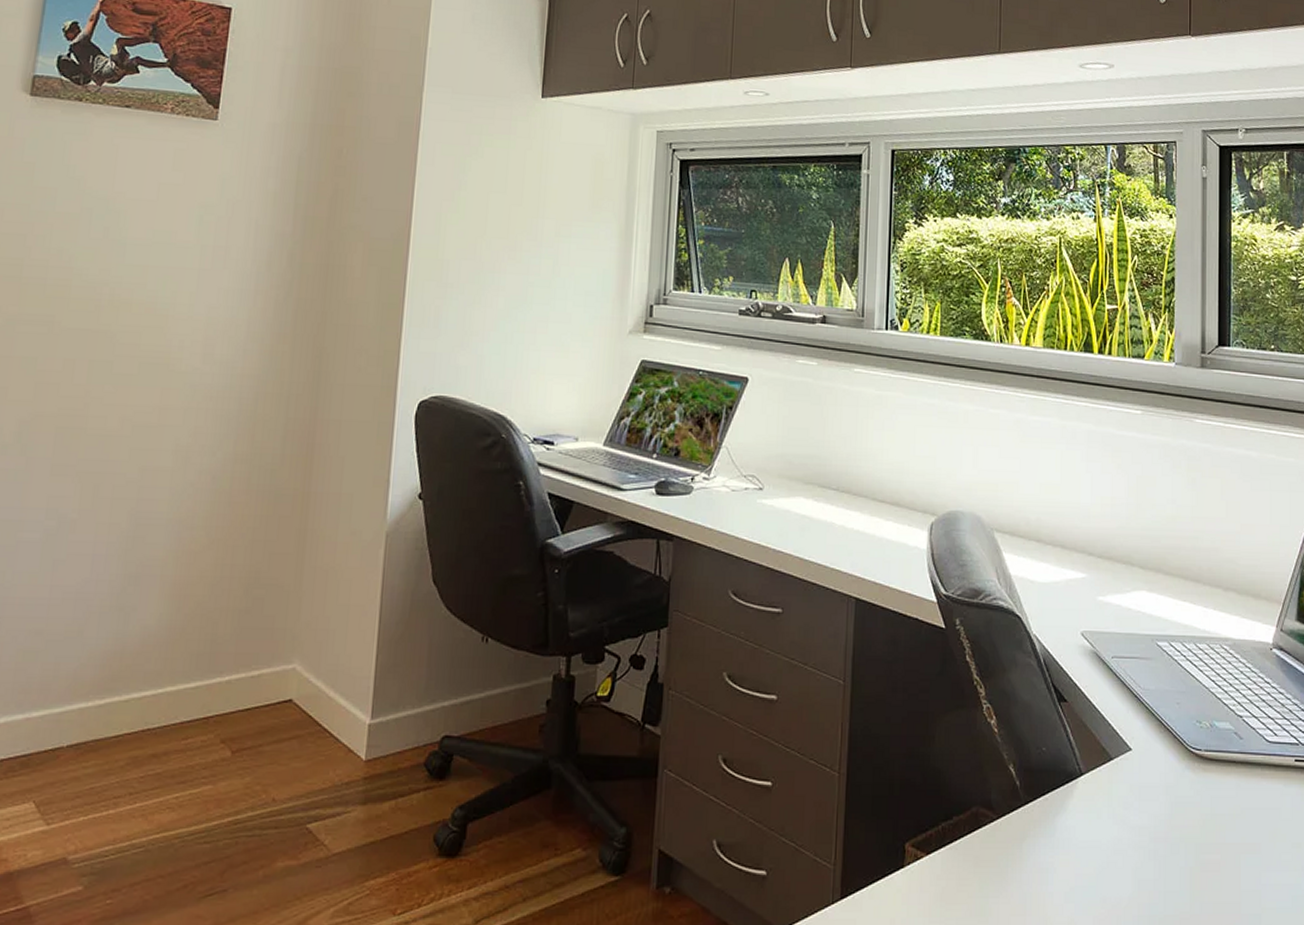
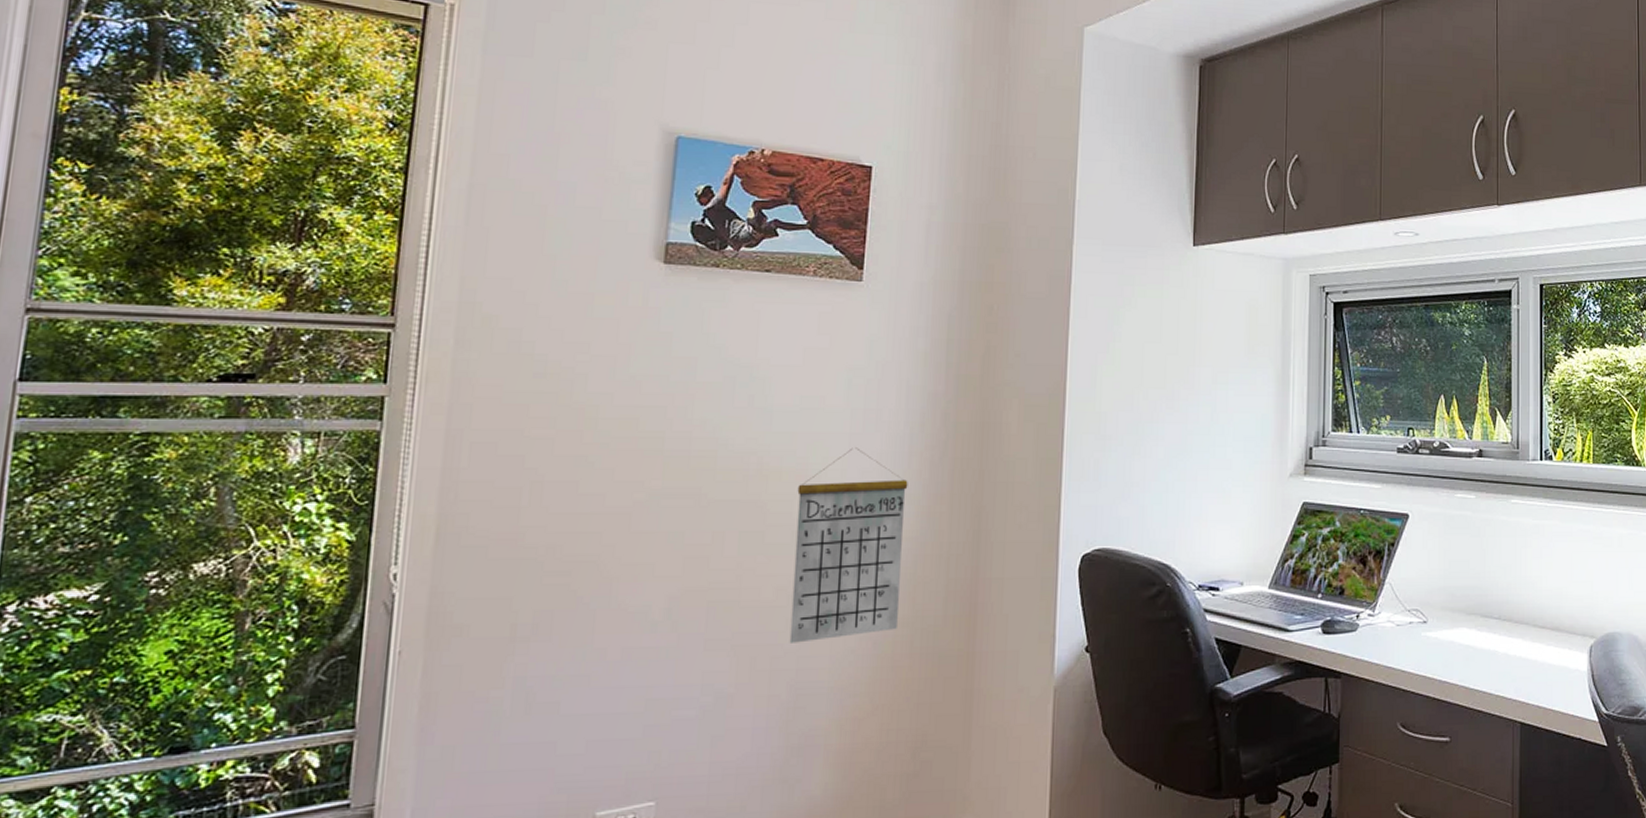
calendar: none [131,283,253,473] -> present [789,447,908,643]

